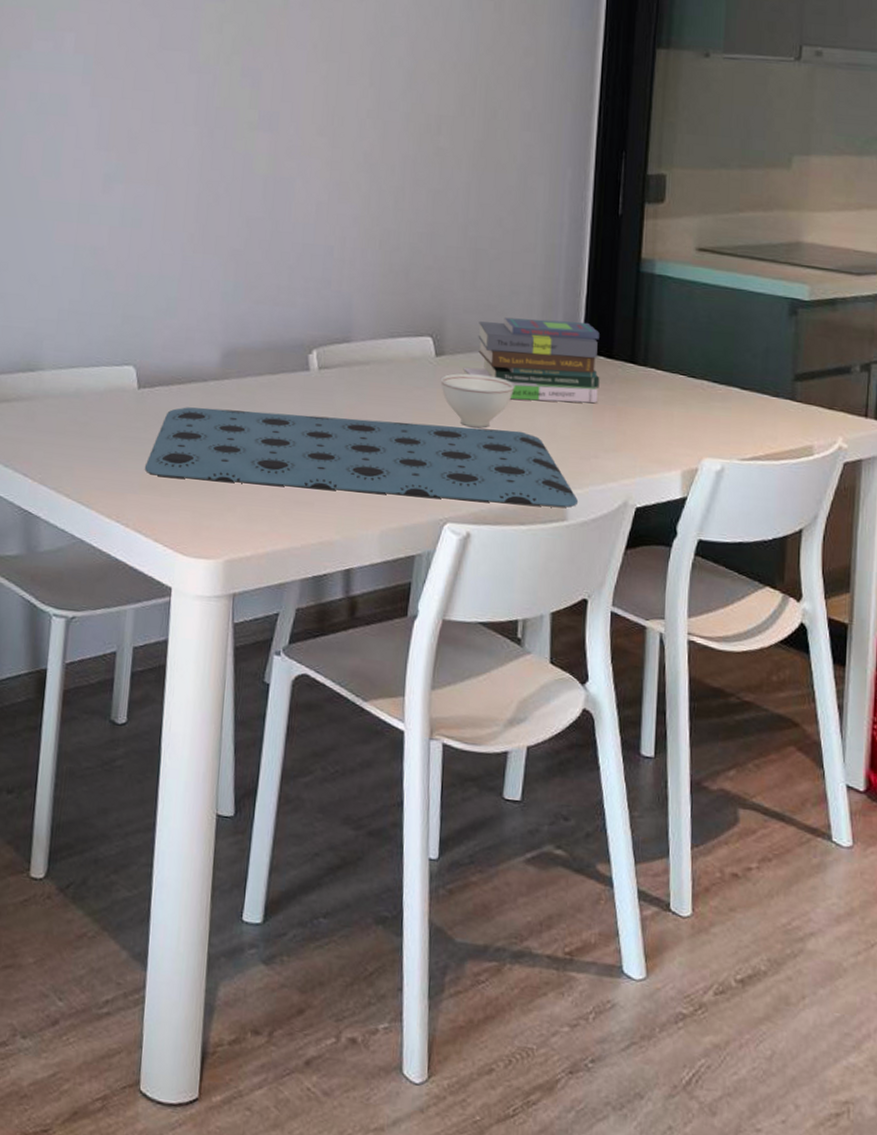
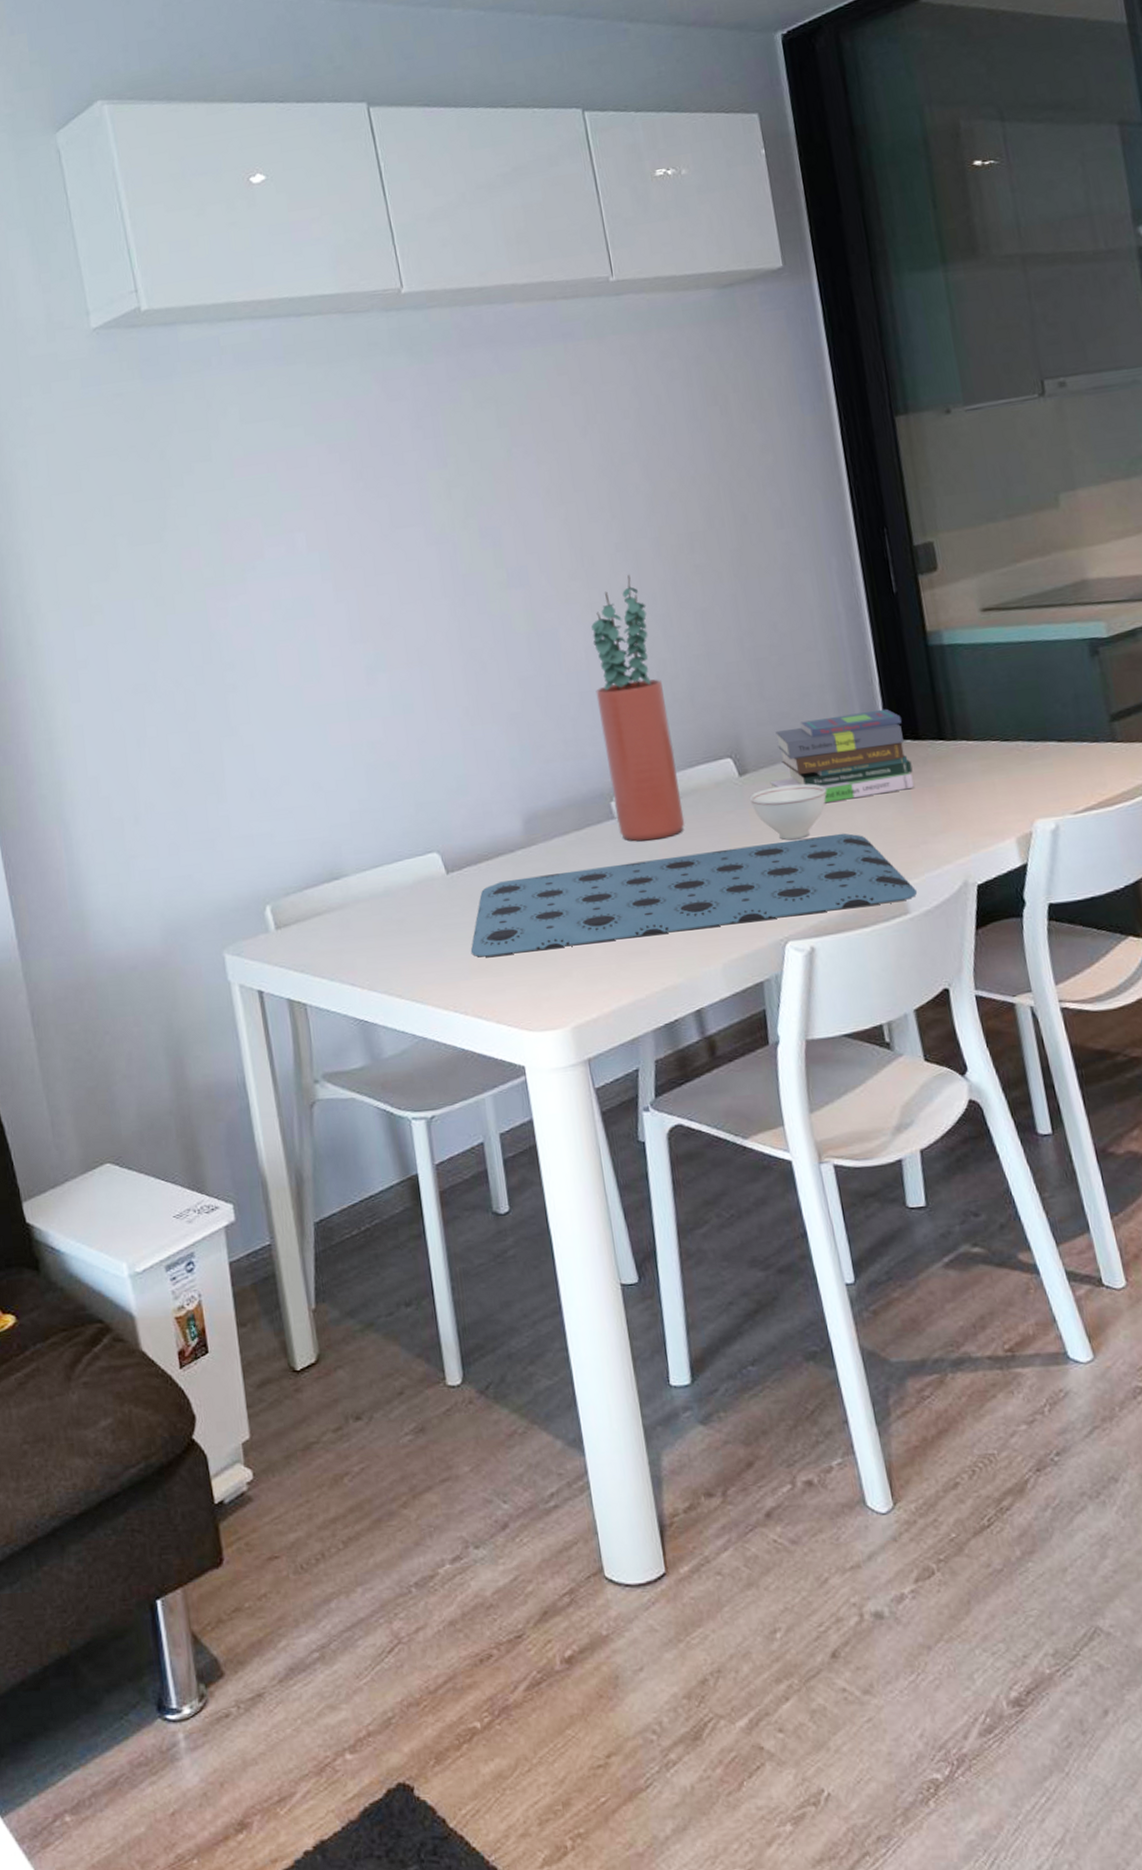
vase: none [310,141,384,400] -> present [591,574,685,841]

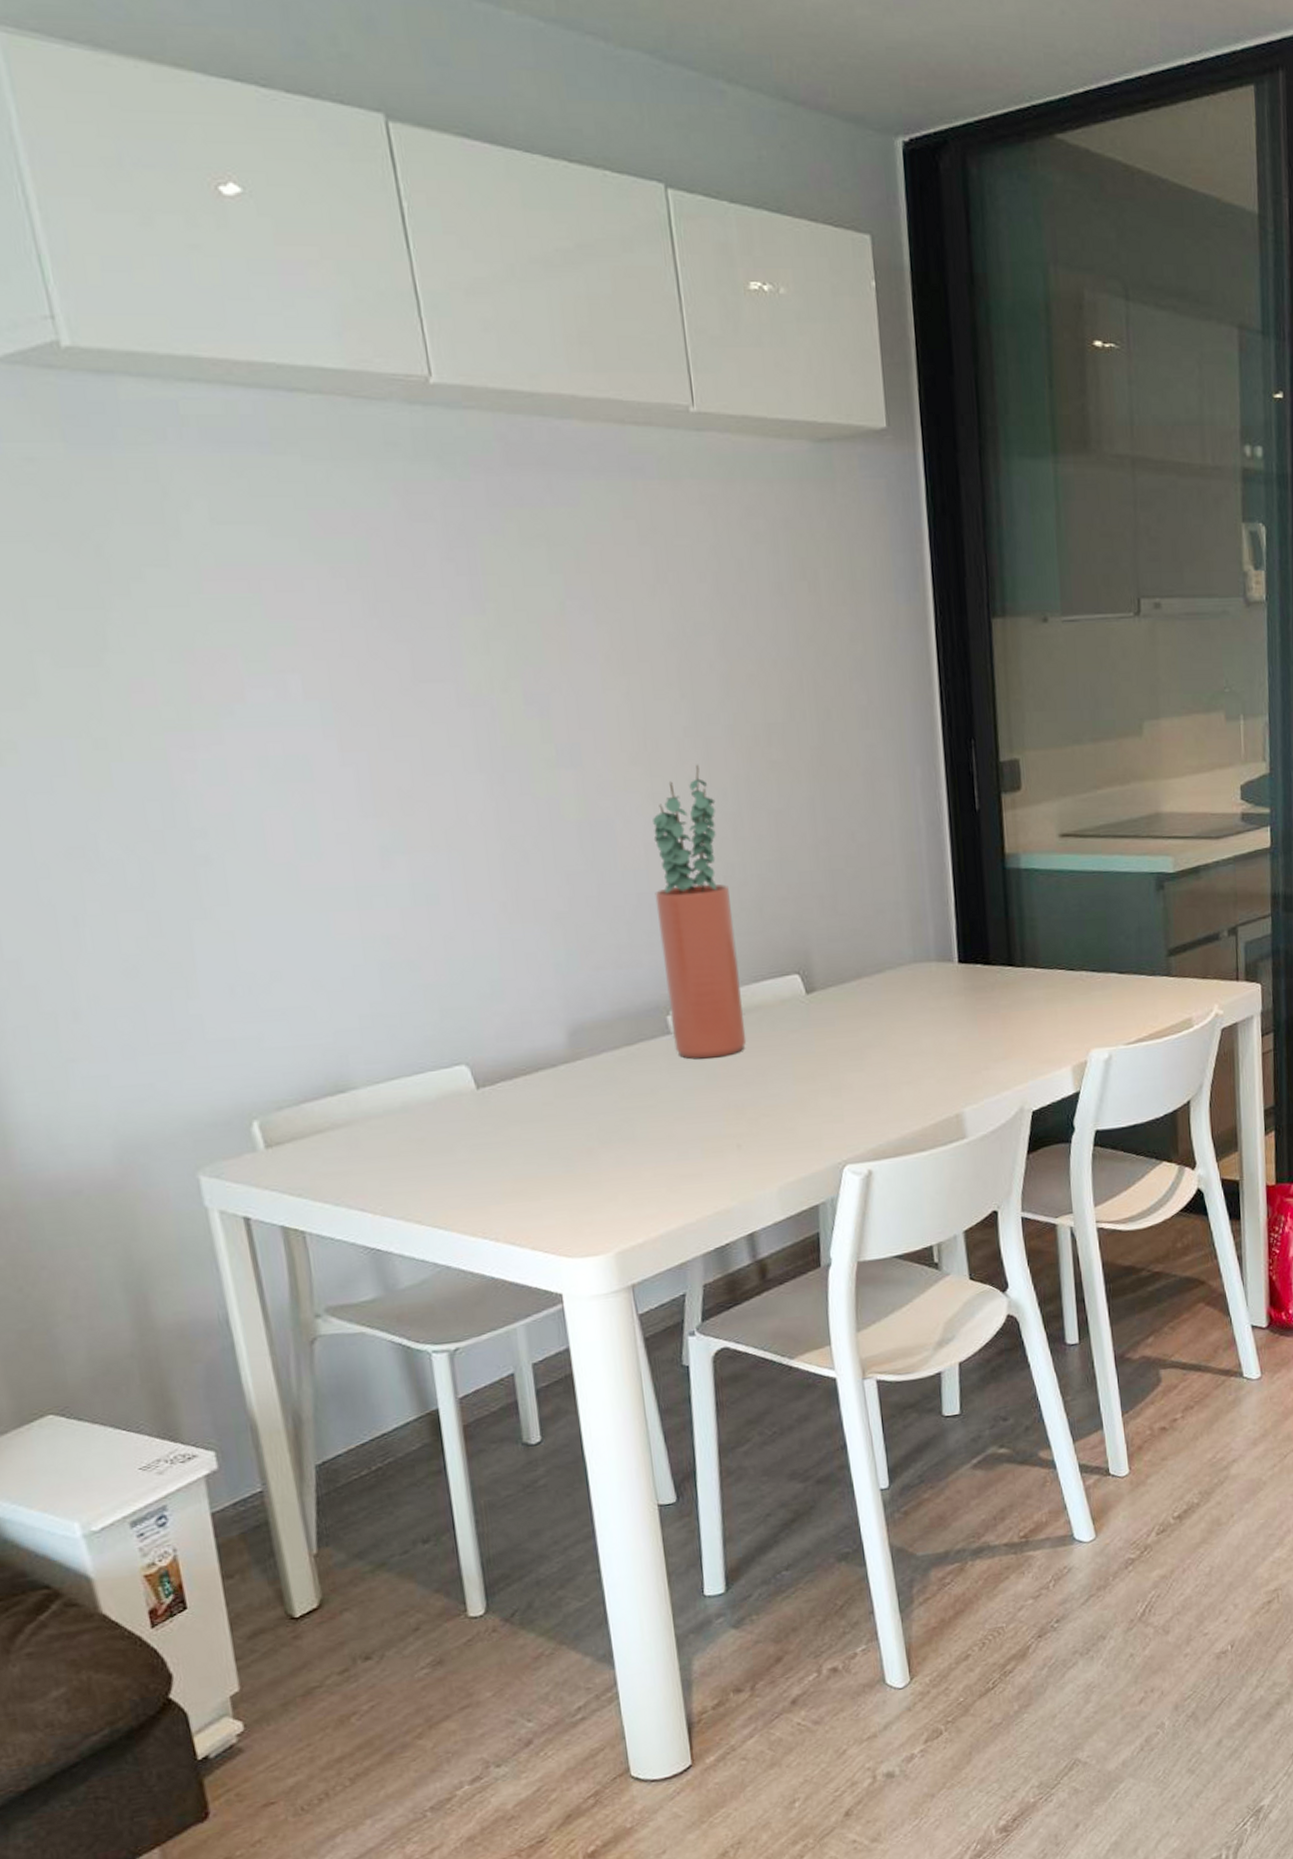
placemat: present [470,833,917,958] -> none [503,1056,975,1180]
bowl: present [749,783,827,840] -> none [815,1004,895,1062]
books: present [770,708,914,804] -> none [837,931,981,1026]

